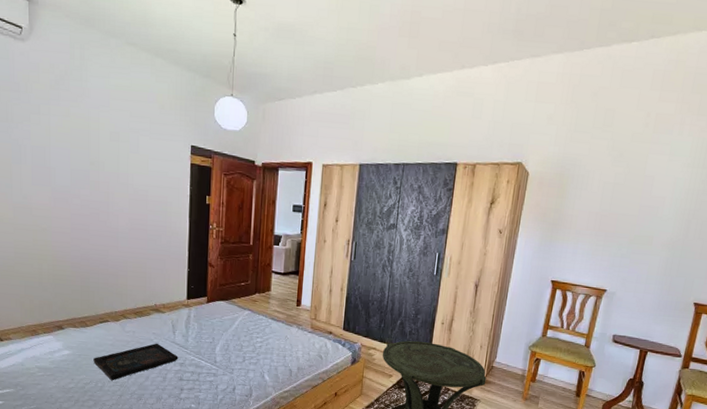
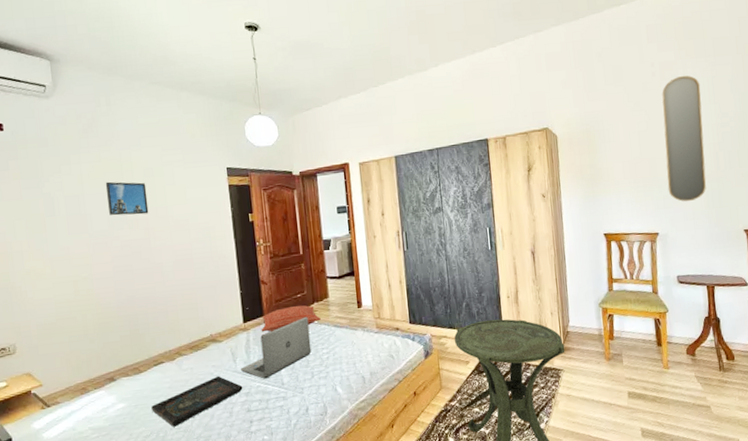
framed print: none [71,138,111,178] -> present [105,181,149,216]
laptop: none [178,304,248,354] -> present [240,316,312,379]
pillow: none [202,292,260,313] -> present [261,305,321,332]
home mirror: none [628,132,694,265] -> present [662,75,706,202]

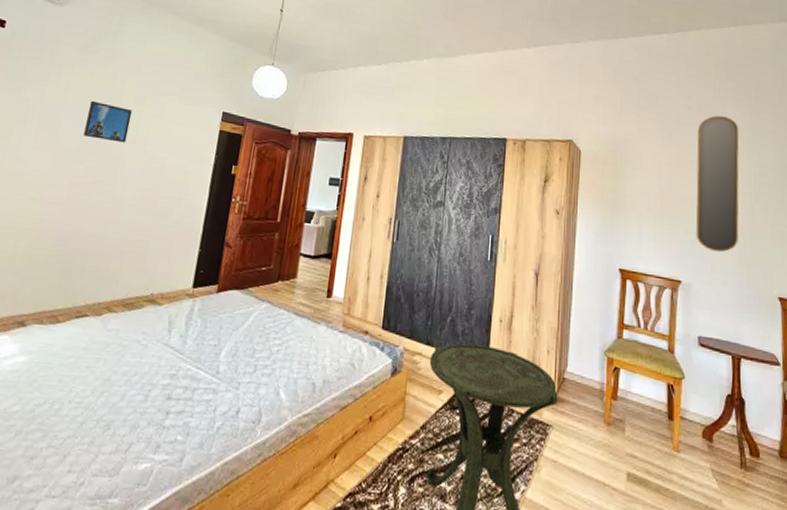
tray: present [151,376,243,427] -> none [54,346,170,400]
laptop: present [240,316,312,379] -> none [172,295,268,362]
pillow: present [261,305,321,332] -> none [210,279,282,306]

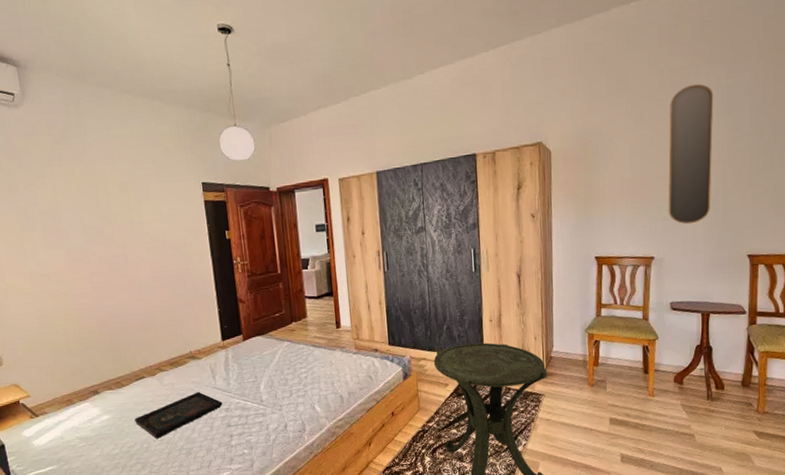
tray: none [54,346,170,400] -> present [134,391,223,439]
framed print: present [83,100,133,143] -> none [79,196,125,231]

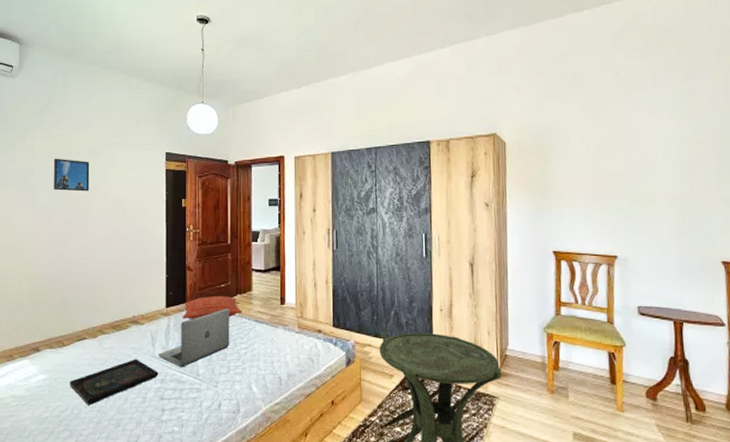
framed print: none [79,196,125,231] -> present [53,158,90,192]
laptop: none [219,336,290,396] -> present [158,308,230,368]
pillow: none [239,324,299,350] -> present [182,295,242,319]
home mirror: present [668,83,714,225] -> none [627,86,677,225]

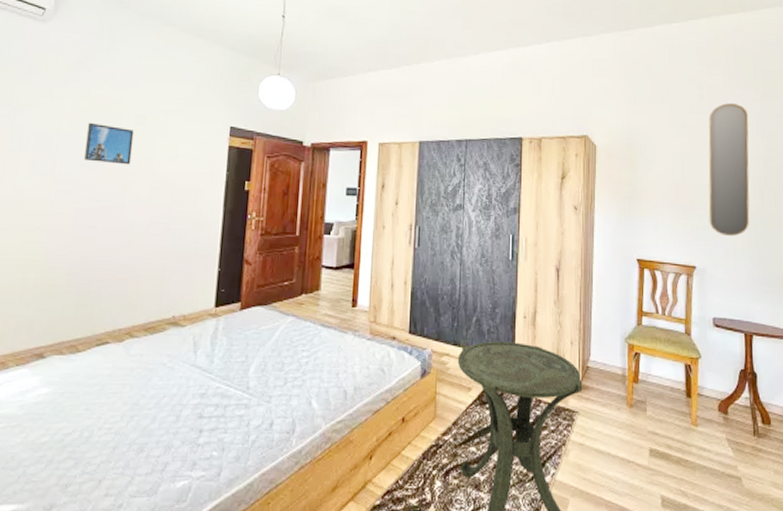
tray: present [70,358,159,405] -> none [81,368,199,426]
laptop: present [158,308,230,368] -> none [199,309,292,379]
pillow: present [182,295,242,319] -> none [234,294,307,322]
home mirror: none [627,86,677,225] -> present [708,102,750,237]

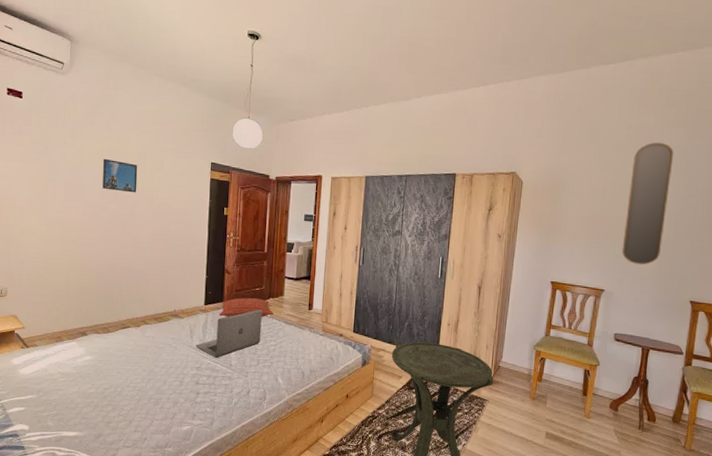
laptop: none [199,309,292,379] -> present [195,309,262,358]
pillow: none [234,294,307,322] -> present [219,297,274,317]

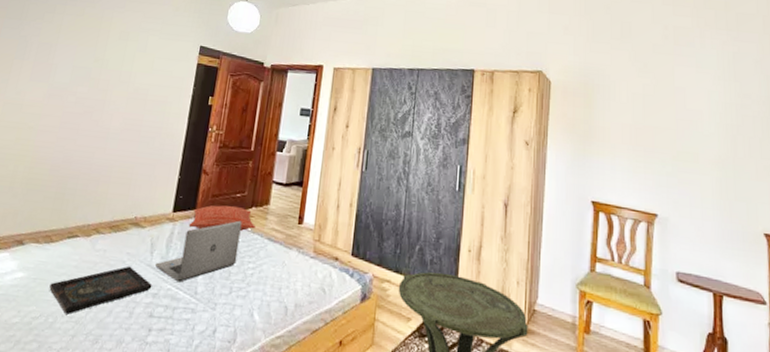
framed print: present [102,158,138,193] -> none [74,36,118,76]
tray: none [114,347,195,385] -> present [49,266,152,315]
home mirror: present [621,142,674,265] -> none [673,44,720,186]

